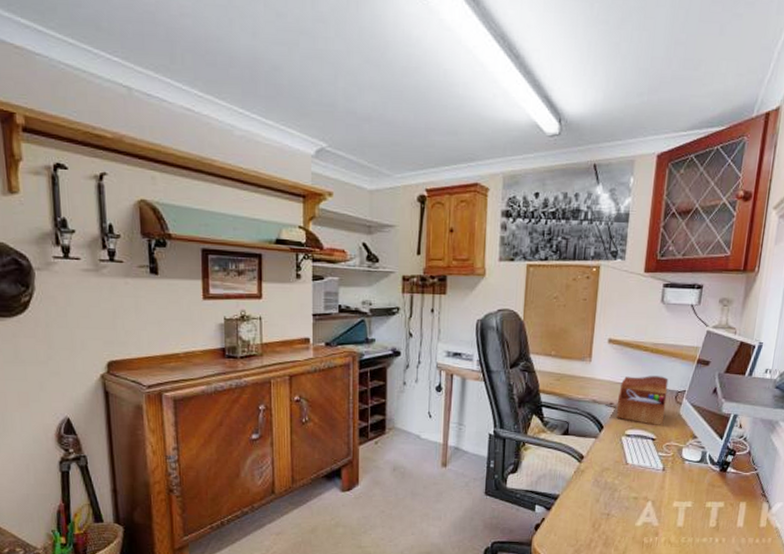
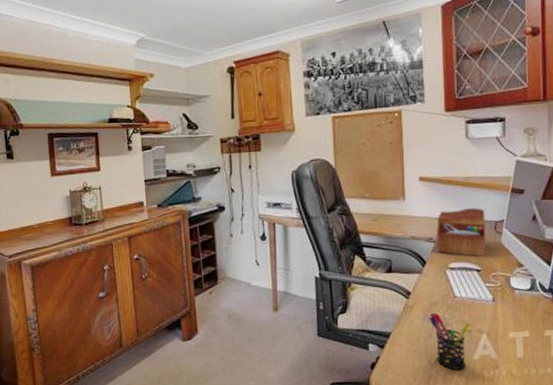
pen holder: none [598,478,637,535] -> present [429,312,470,370]

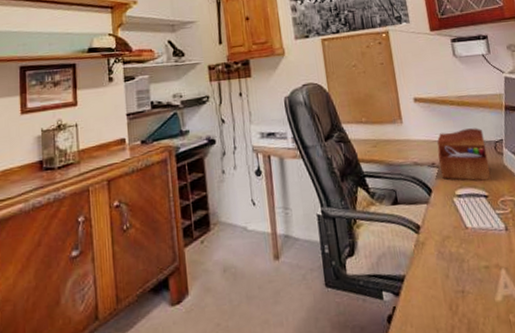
pen holder: present [429,312,470,370] -> none [443,248,489,316]

